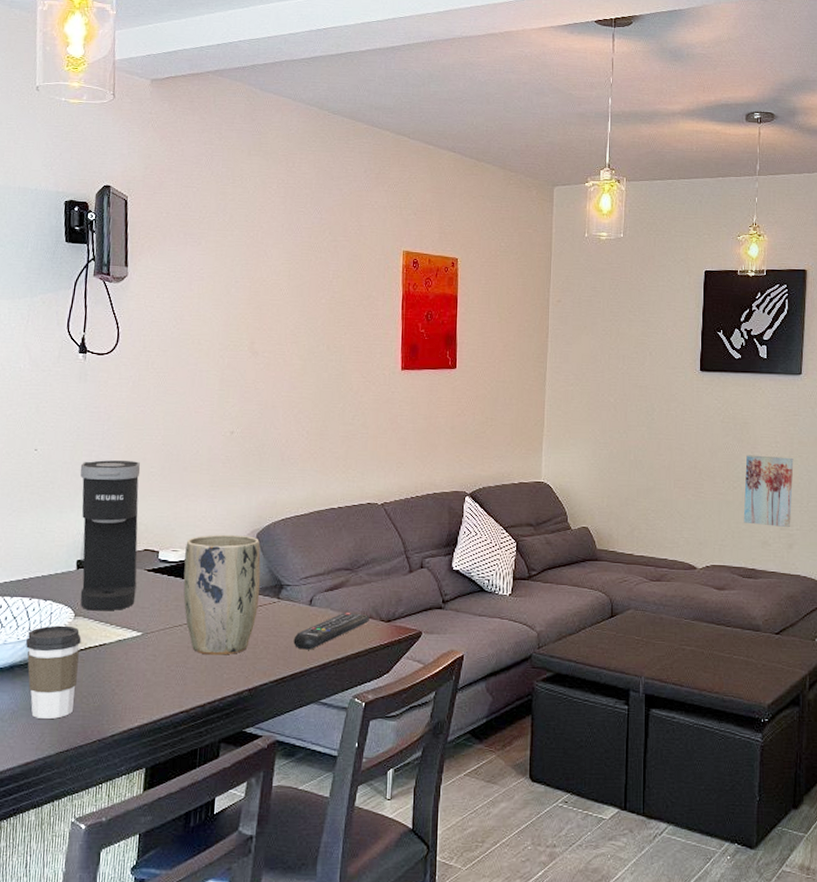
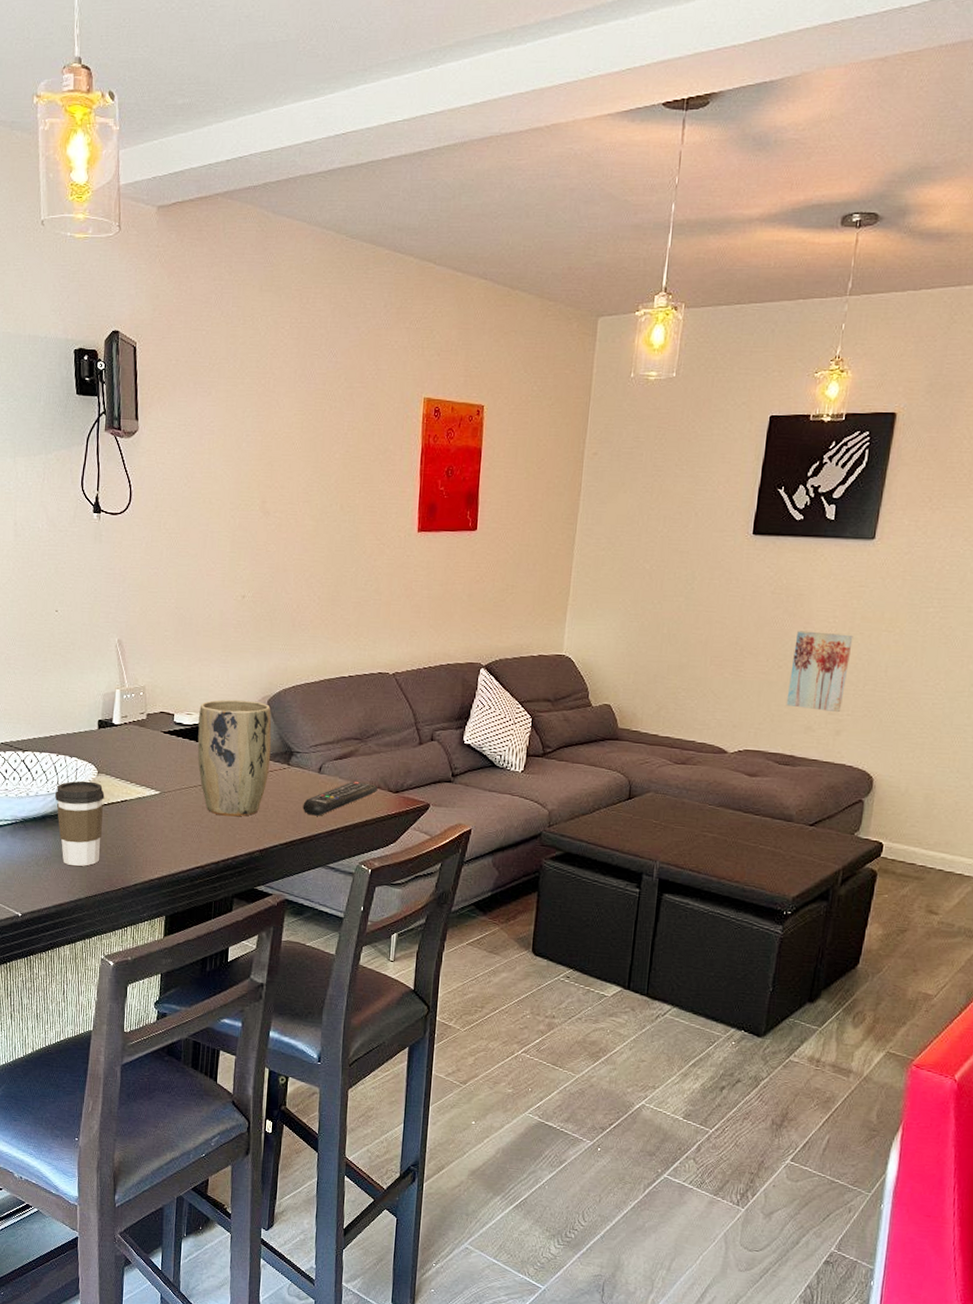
coffee maker: present [80,460,141,611] -> none [98,622,155,770]

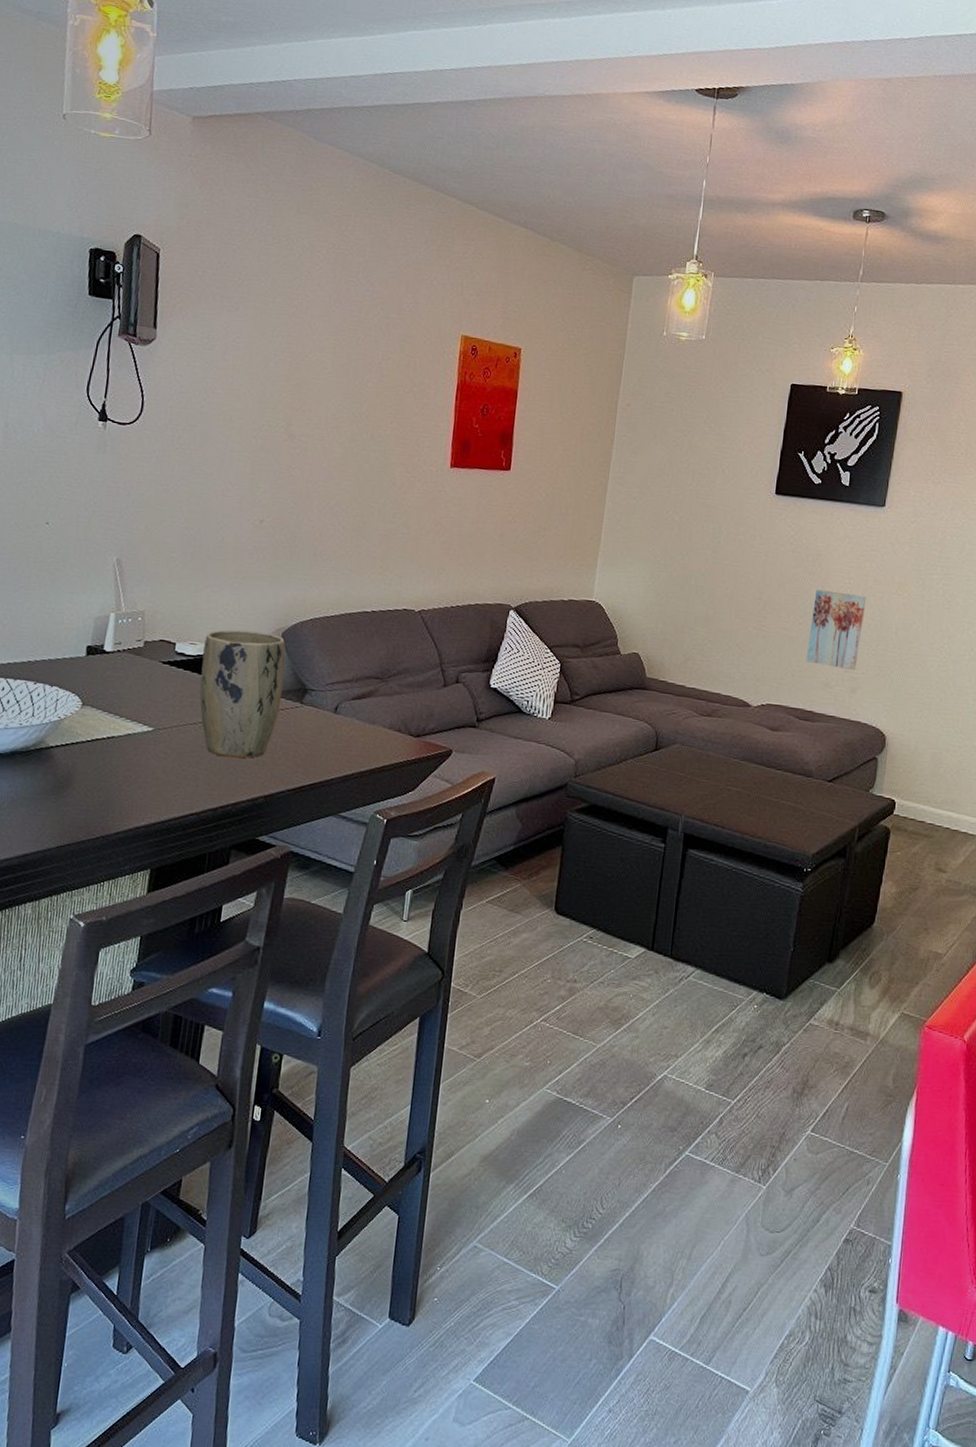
coffee cup: present [55,780,105,866] -> none [28,713,89,811]
remote control: present [302,781,378,816] -> none [314,722,398,760]

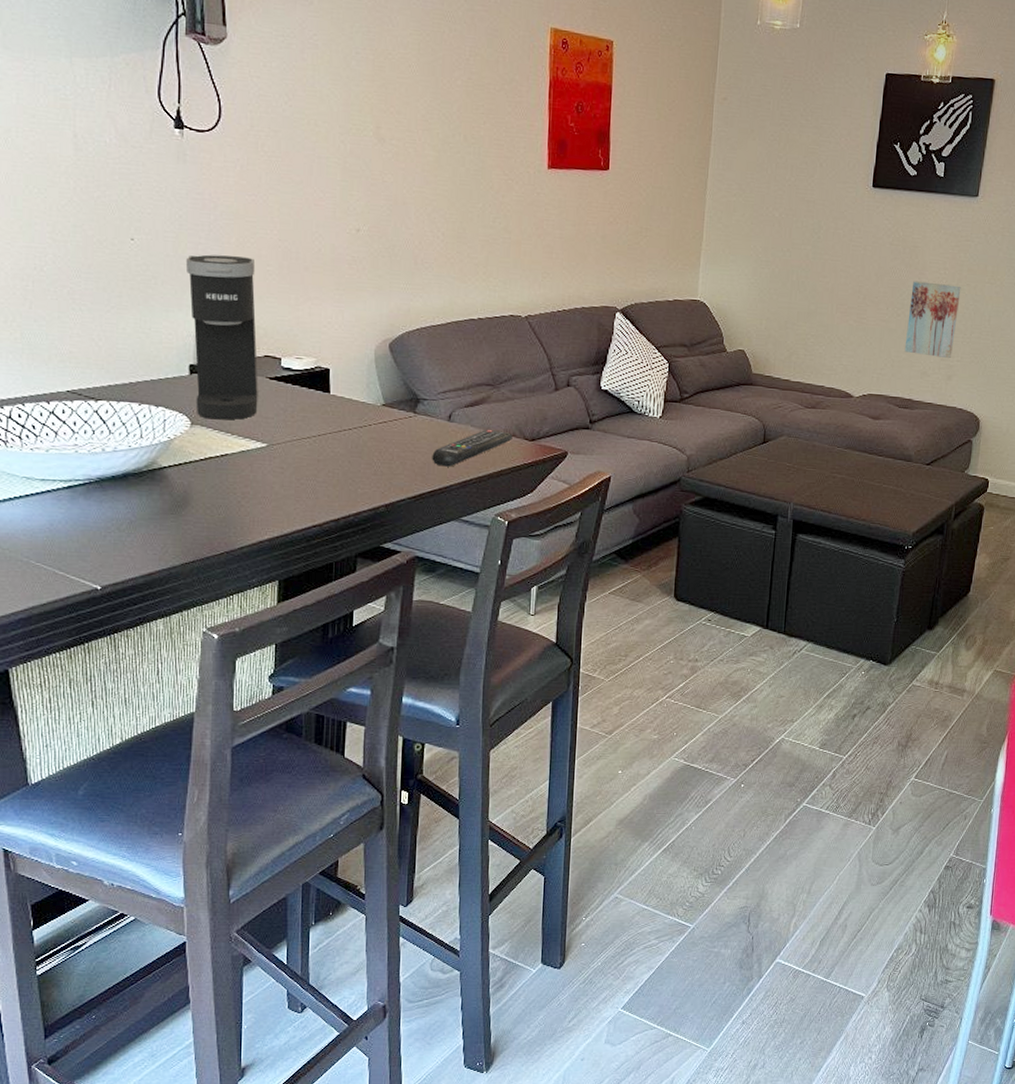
coffee maker: none [89,540,160,703] -> present [185,254,258,420]
plant pot: present [199,629,286,758] -> none [310,342,395,470]
remote control: none [314,722,398,760] -> present [432,429,513,467]

